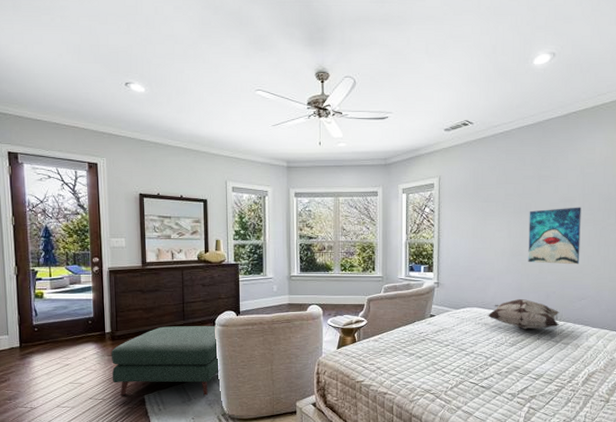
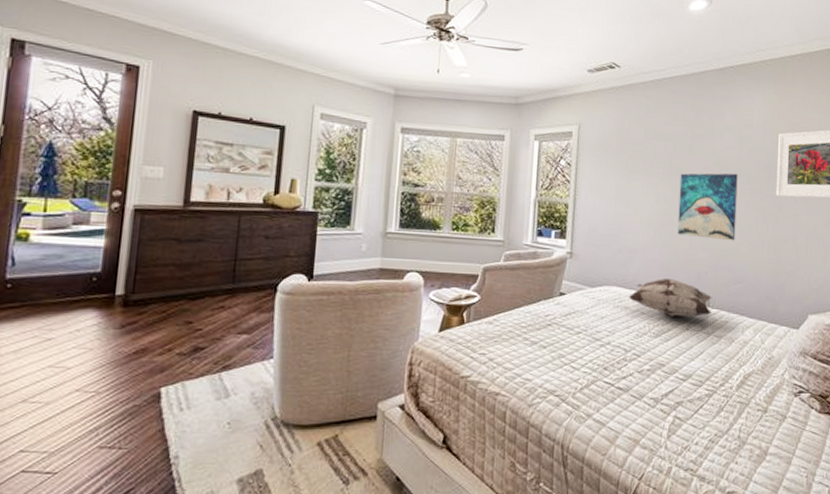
ottoman: present [112,326,220,396] -> none [116,290,279,390]

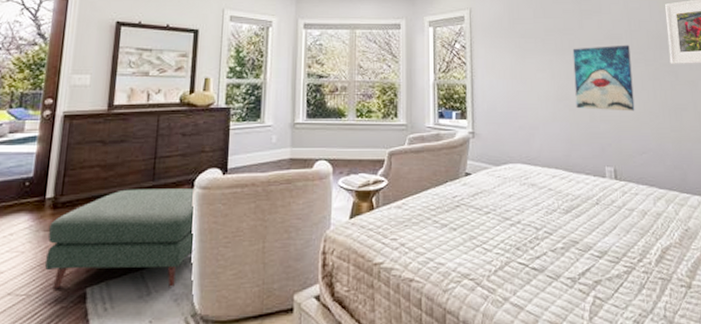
ottoman: none [116,290,279,390] -> present [45,188,196,289]
decorative pillow: present [628,277,712,317] -> none [534,152,620,192]

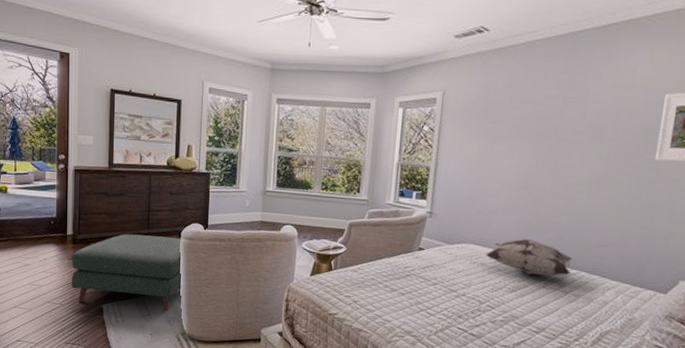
decorative pillow: none [534,152,620,192] -> present [485,238,573,276]
wall art: present [572,45,635,111] -> none [540,136,613,205]

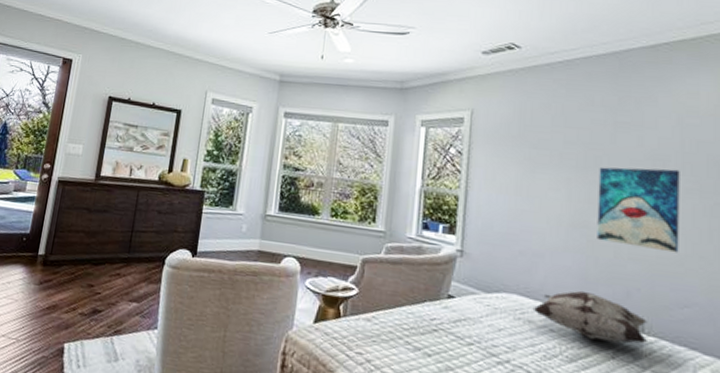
ottoman: present [72,234,183,312] -> none [33,257,166,358]
wall art: none [540,136,613,205] -> present [597,167,680,253]

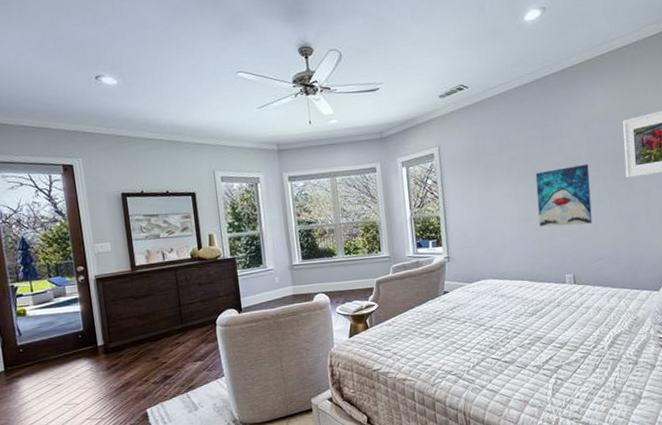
decorative pillow: present [532,290,647,345] -> none [503,265,578,298]

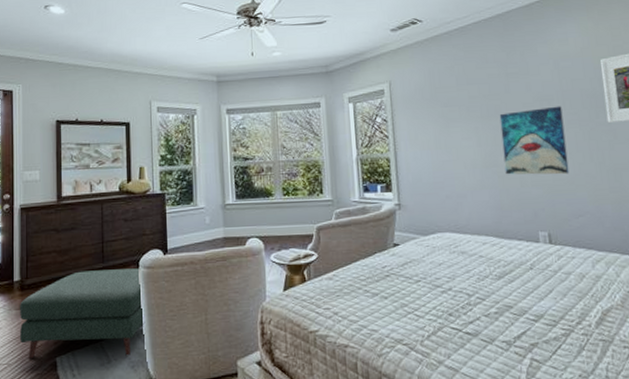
ottoman: none [106,326,226,412] -> present [20,268,145,359]

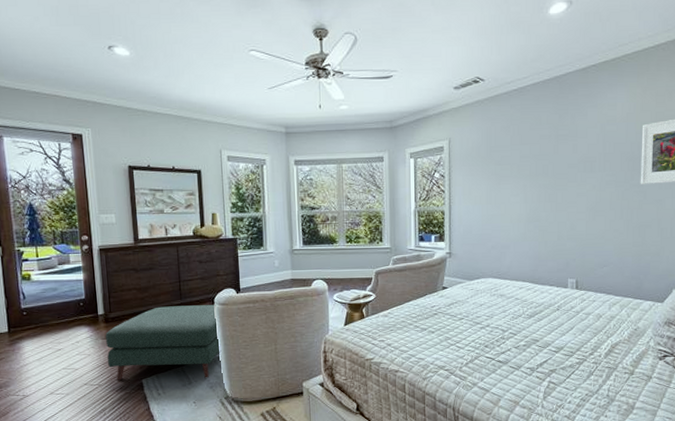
wall art: present [499,106,569,175] -> none [546,167,602,230]

